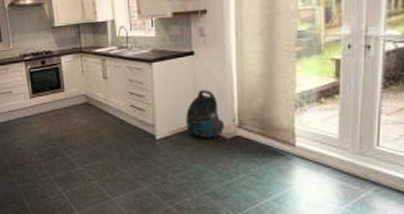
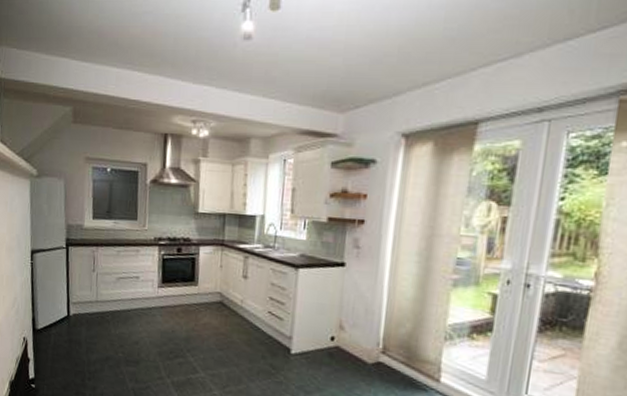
vacuum cleaner: present [186,90,225,138] -> none [326,306,368,361]

